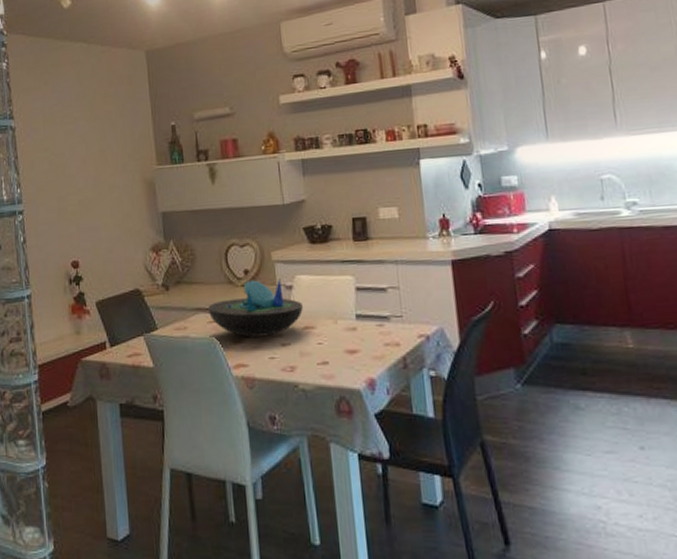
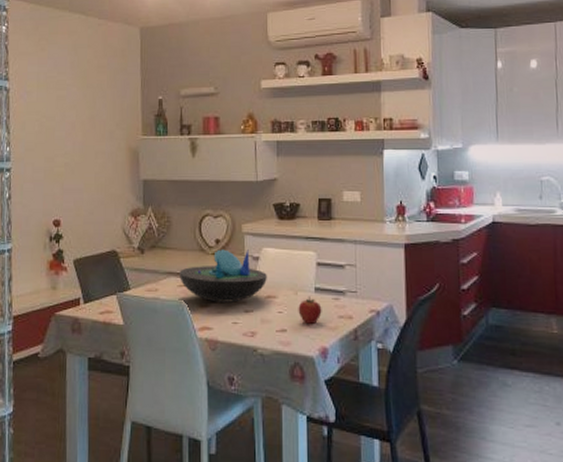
apple: none [339,324,366,354] -> present [298,296,322,324]

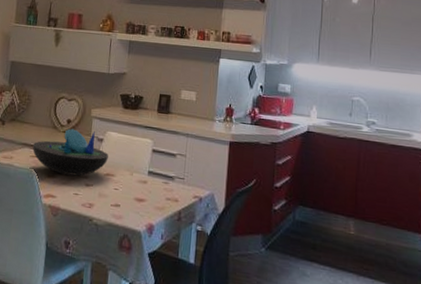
apple: present [298,296,322,324] -> none [131,178,153,203]

